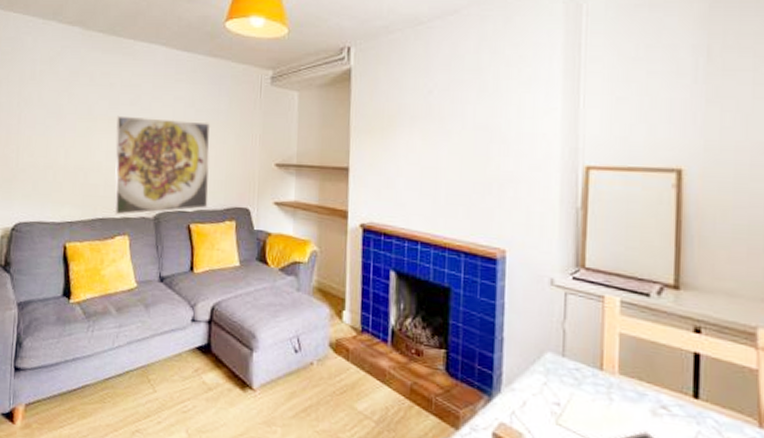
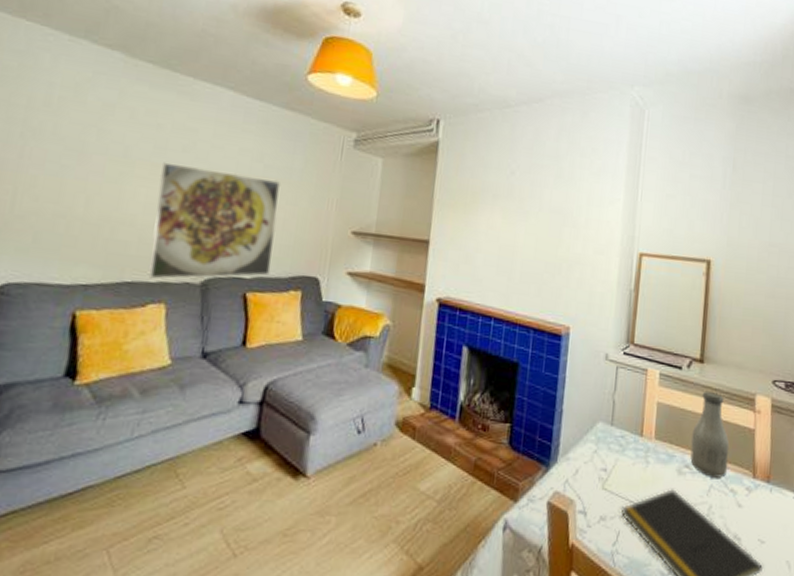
bottle: none [667,322,722,424] -> present [690,391,730,478]

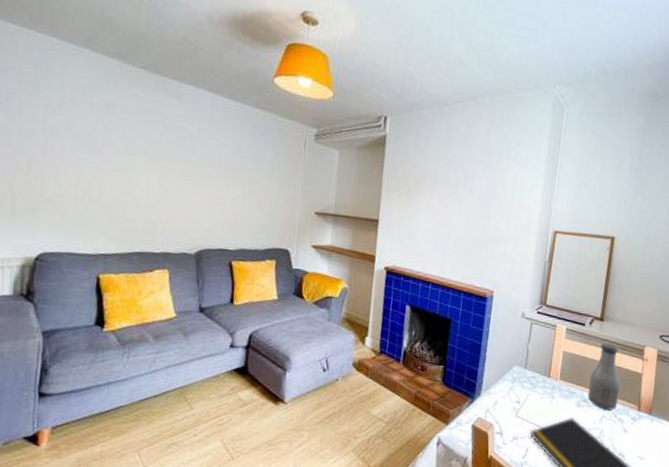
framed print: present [148,162,281,279] -> none [154,154,256,250]

